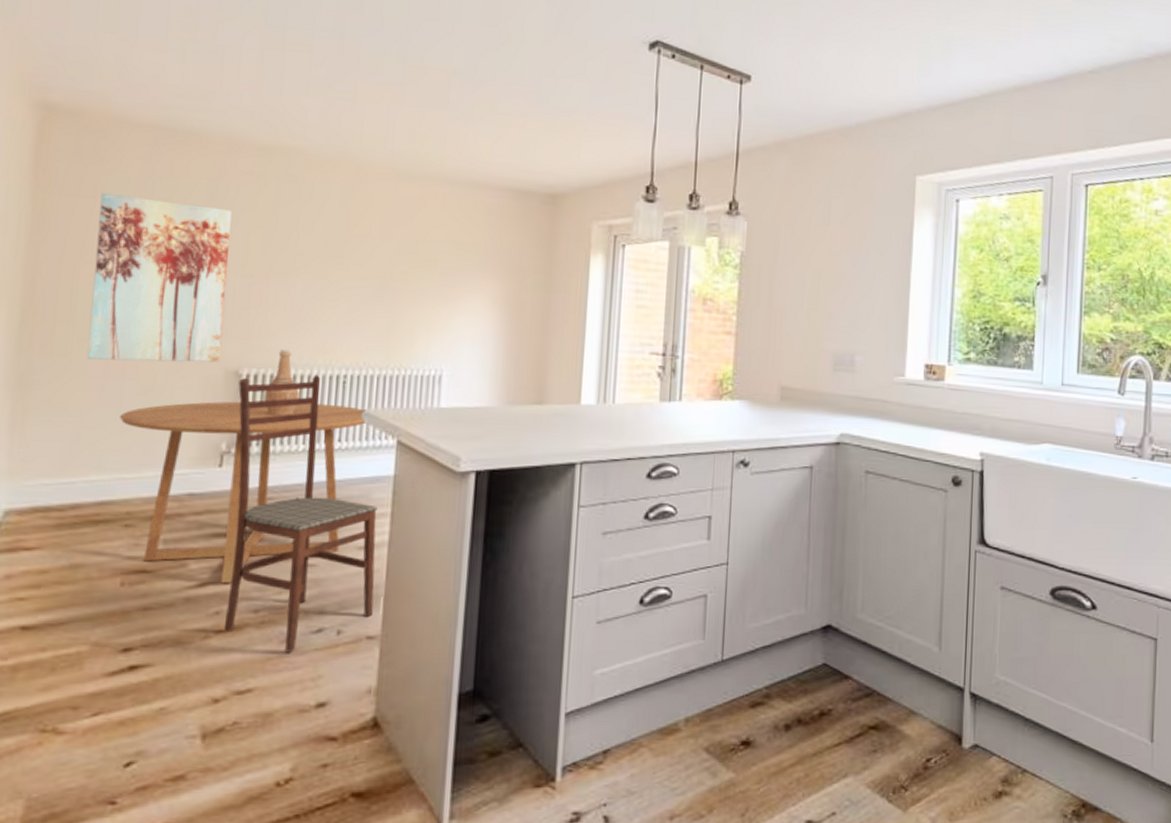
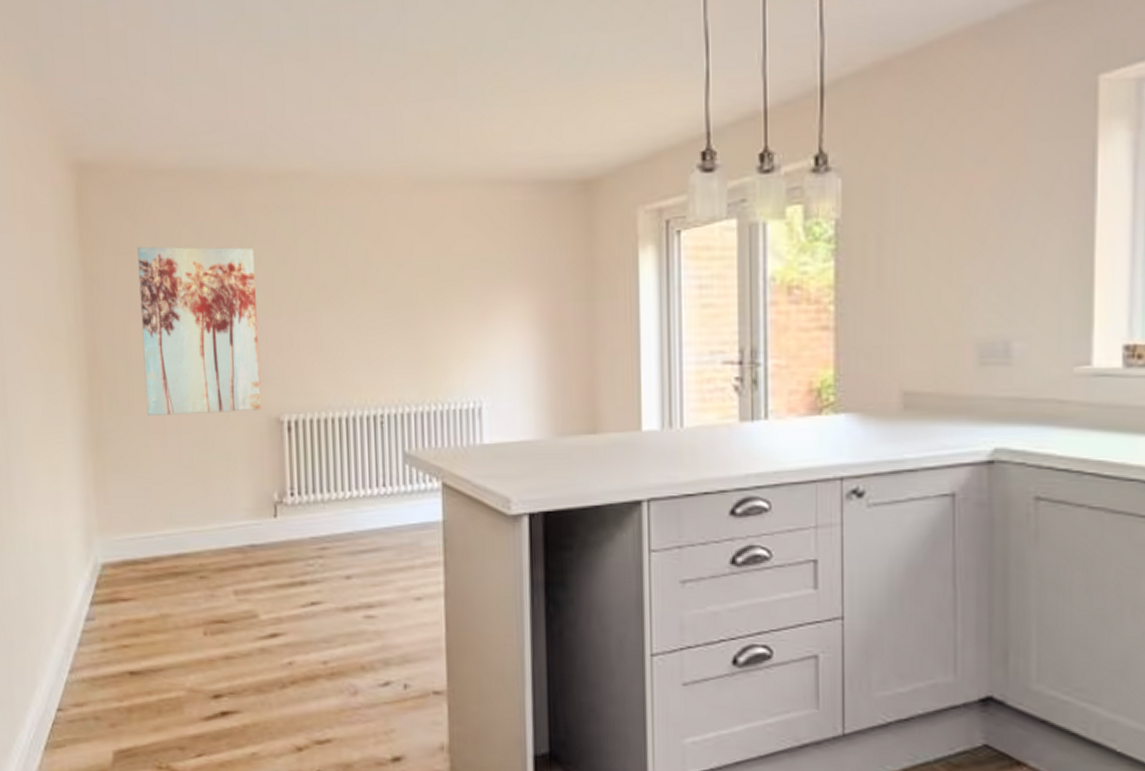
dining table: present [120,401,367,584] -> none [182,447,410,635]
dining chair: present [223,374,378,653] -> none [282,416,437,705]
vase: present [264,350,299,416] -> none [306,392,340,462]

